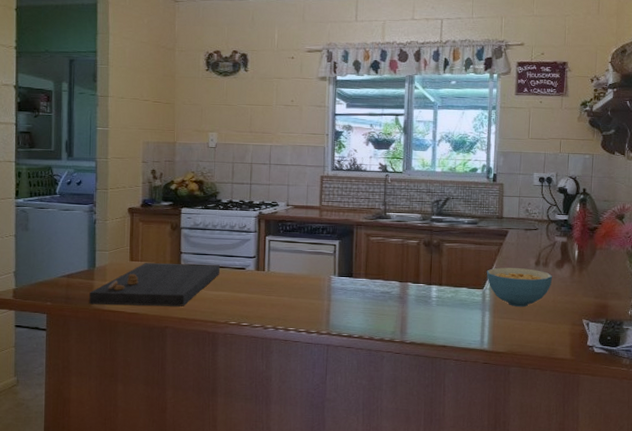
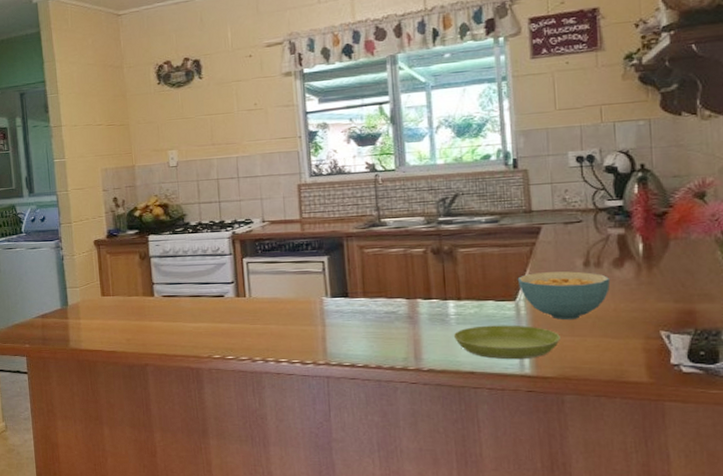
cutting board: present [89,262,221,307] -> none [65,293,197,344]
saucer: none [433,308,512,337] -> present [453,325,560,360]

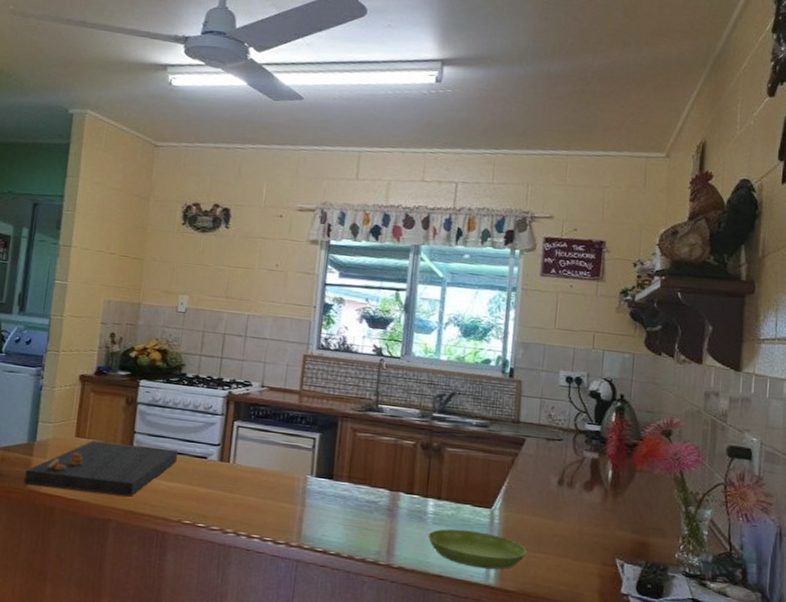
cutting board: none [65,293,197,344] -> present [24,441,178,497]
cereal bowl: present [517,271,611,320] -> none [496,483,580,536]

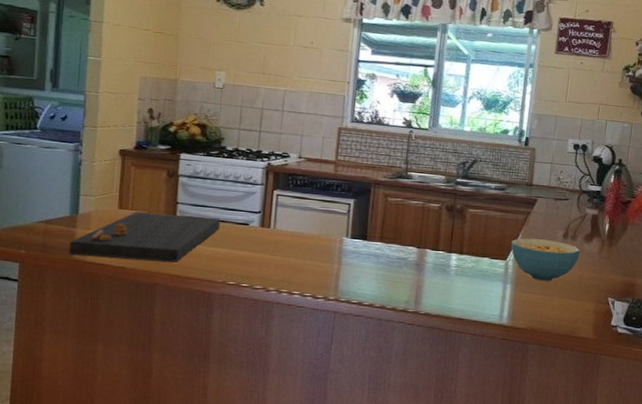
saucer: present [427,529,527,570] -> none [450,278,535,311]
cereal bowl: none [496,483,580,536] -> present [510,238,581,281]

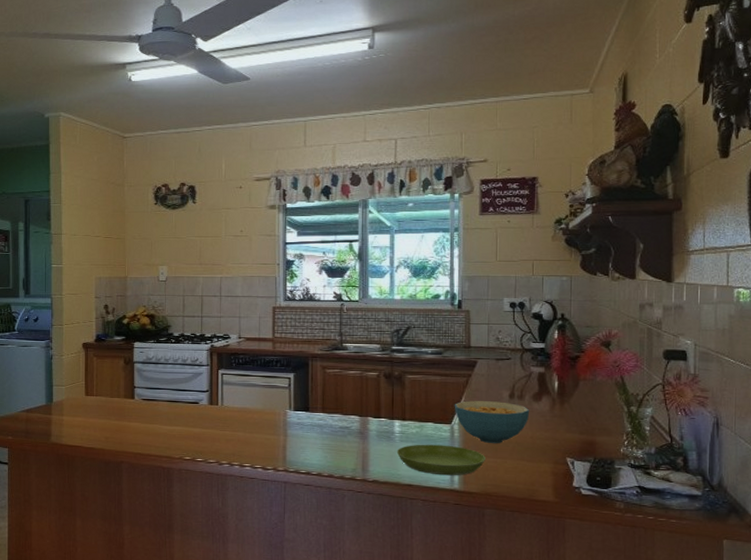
cutting board: present [69,212,221,263] -> none [47,397,174,441]
saucer: none [450,278,535,311] -> present [396,444,485,476]

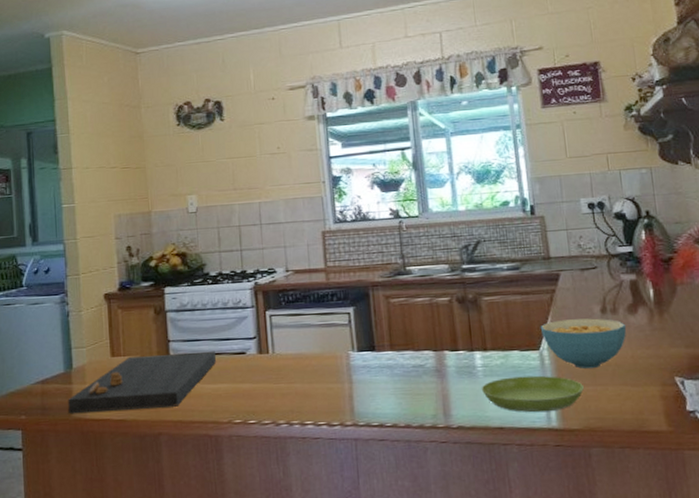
cutting board: none [47,397,174,441] -> present [68,351,217,413]

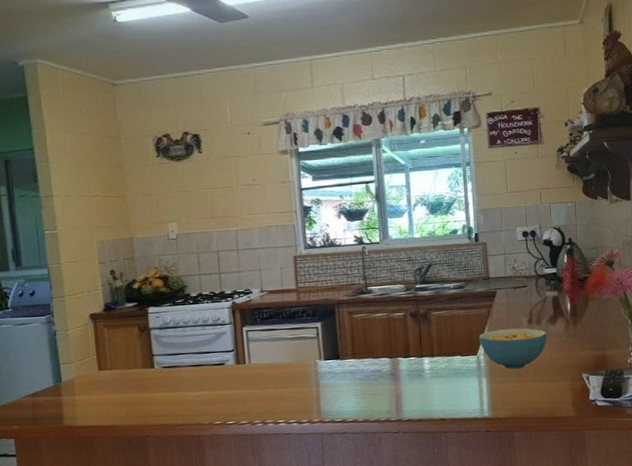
cutting board: present [68,351,217,413] -> none [58,363,198,422]
saucer: present [481,375,584,413] -> none [428,375,511,406]

